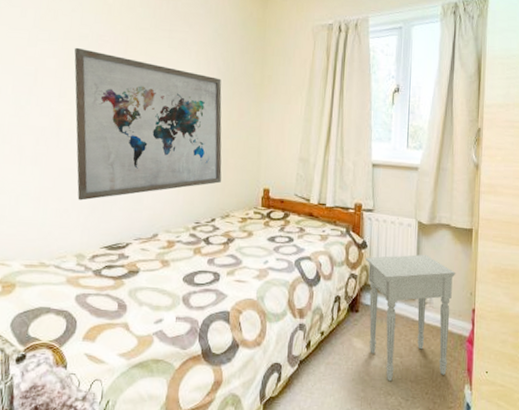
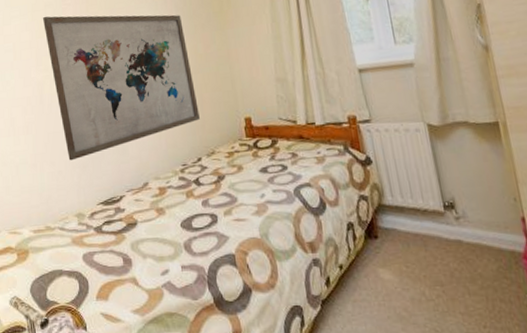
nightstand: present [366,254,456,382] -> none [373,160,505,316]

